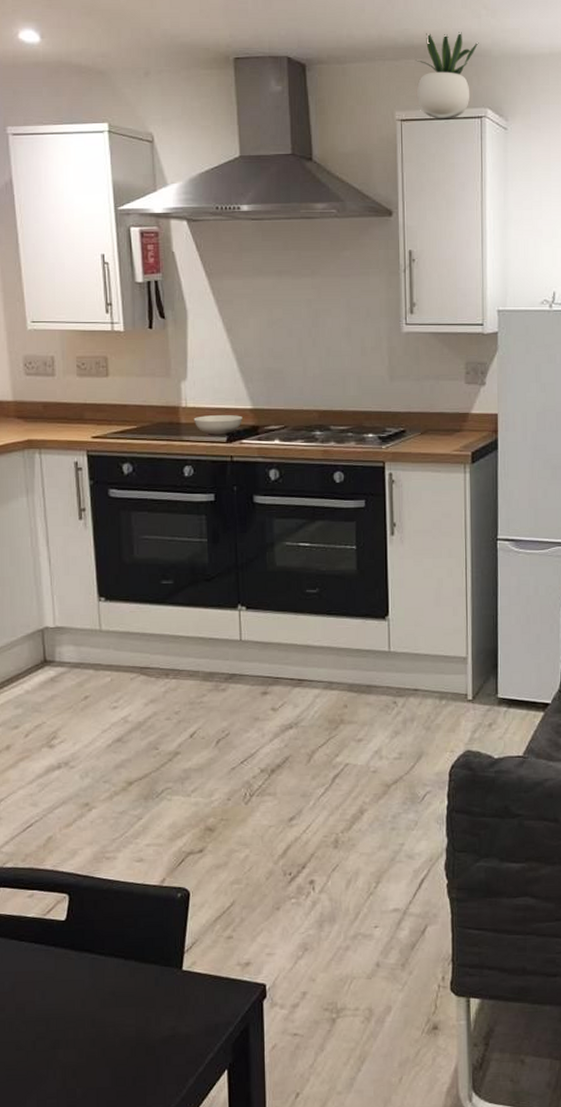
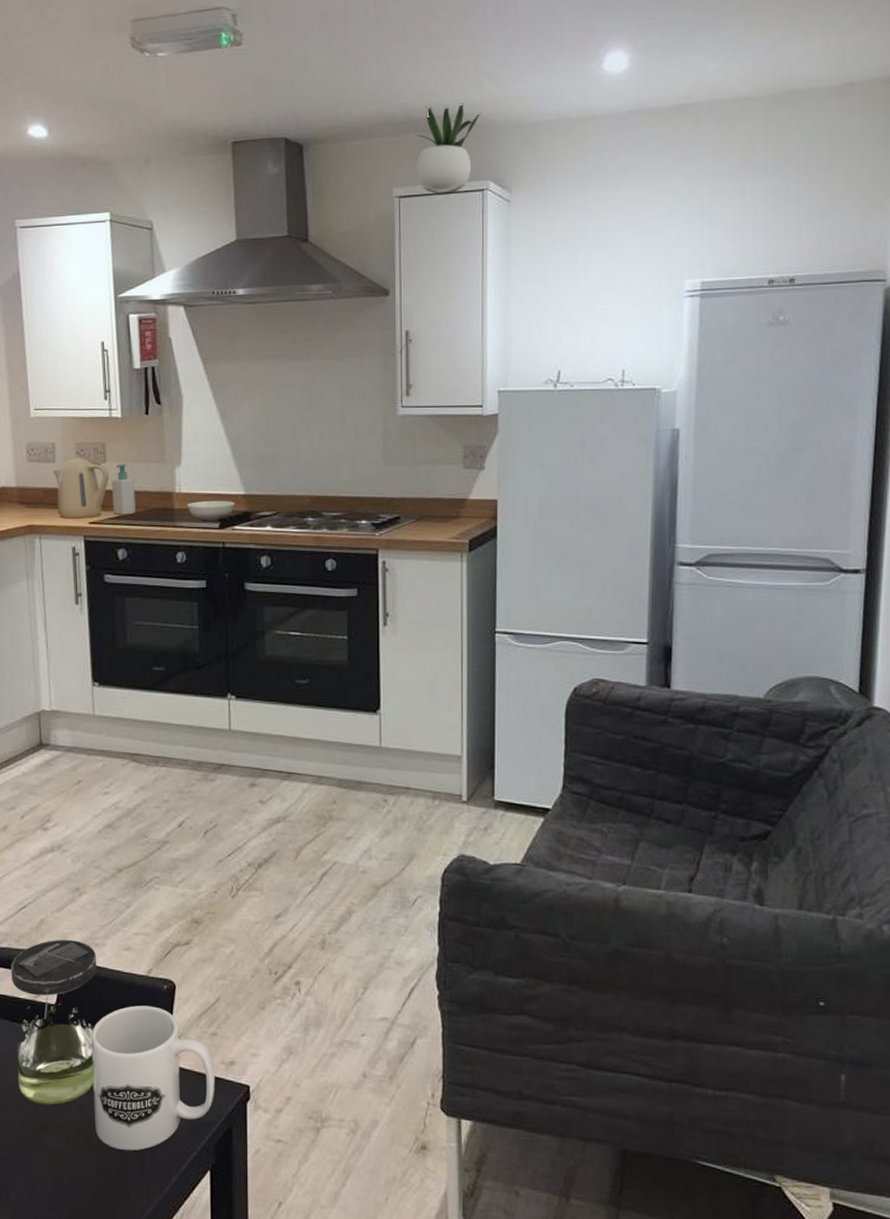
jar: none [17,855,108,1021] -> present [11,939,97,1105]
kettle: none [52,371,113,433] -> present [52,457,109,519]
mug: none [103,915,232,1059] -> present [91,1005,215,1151]
soap bottle: none [115,378,142,430] -> present [112,463,137,516]

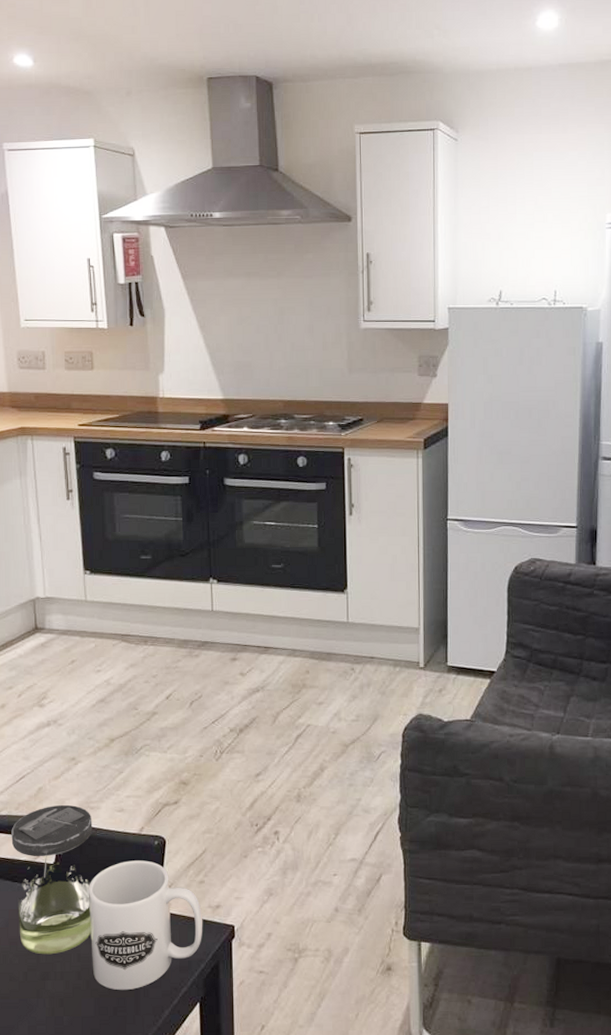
kettle: present [52,457,109,519] -> none [43,365,97,422]
soap bottle: present [112,463,137,516] -> none [99,371,123,418]
bowl: present [187,501,235,522] -> none [170,405,214,424]
potted plant: present [415,103,480,195] -> none [374,51,431,132]

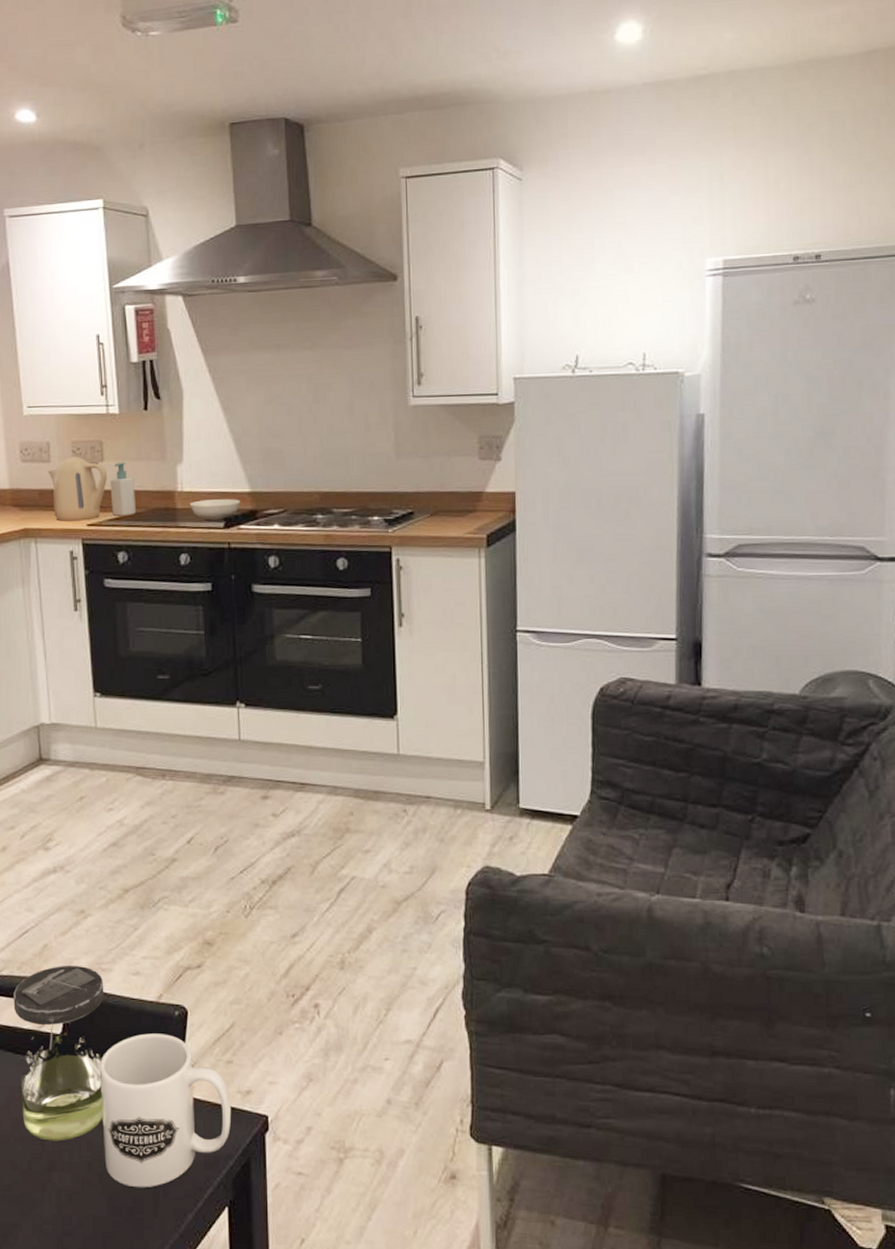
kettle: none [43,365,97,422] -> present [47,456,108,522]
soap bottle: none [99,371,123,418] -> present [110,462,137,517]
bowl: none [170,405,214,424] -> present [189,499,240,522]

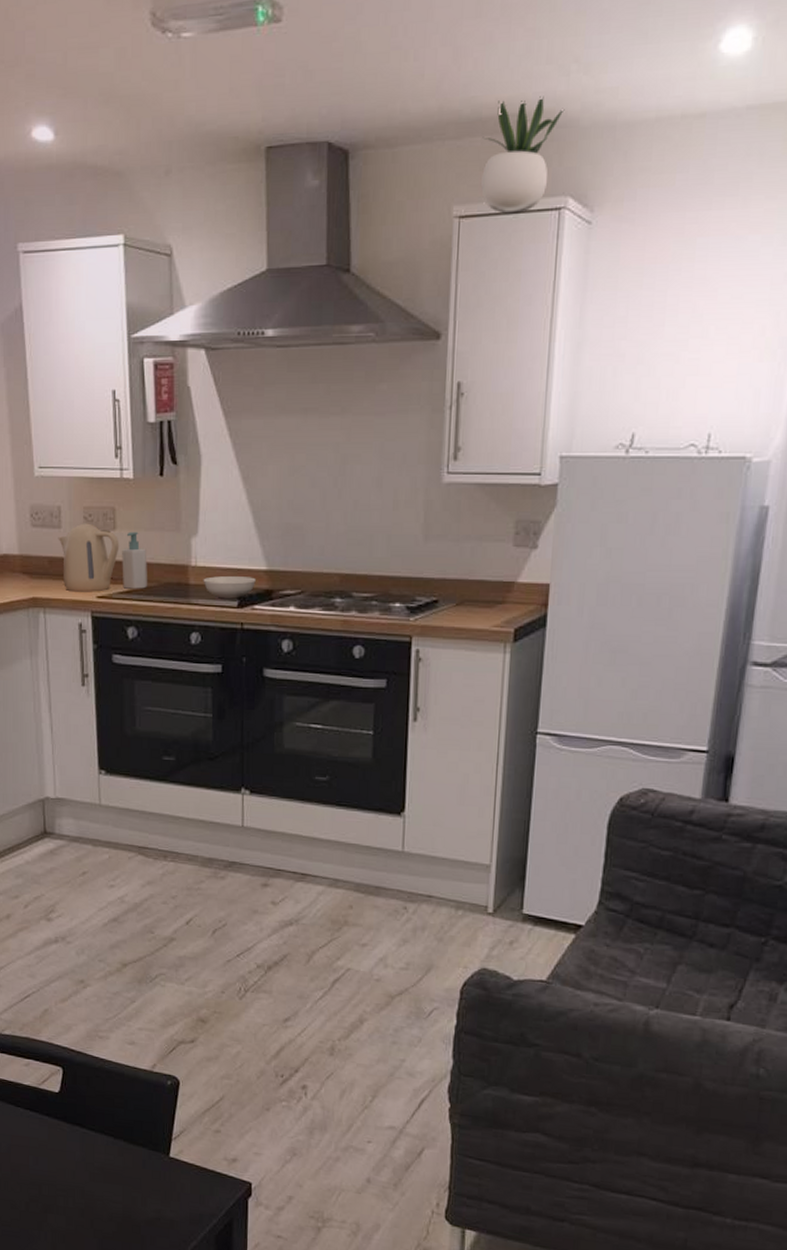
jar: present [13,965,104,1141] -> none [15,1030,101,1187]
mug: present [99,1033,232,1188] -> none [94,1098,218,1236]
potted plant: none [422,78,488,174] -> present [480,96,563,214]

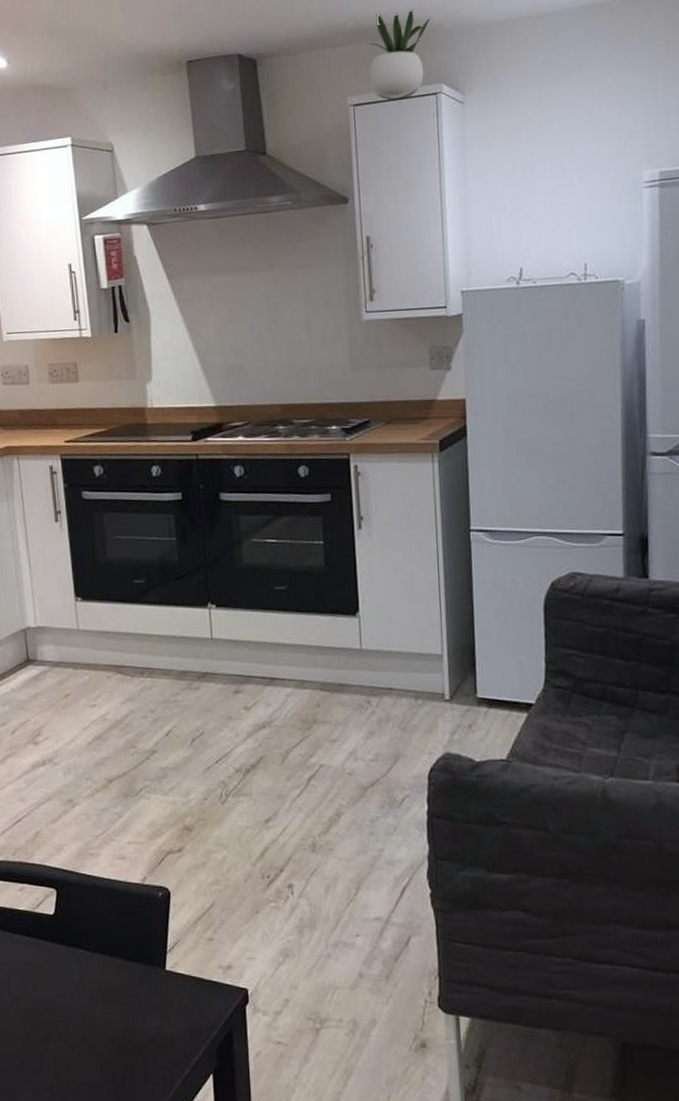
kettle: present [58,523,120,592] -> none [27,378,83,439]
soap bottle: present [122,531,148,590] -> none [85,382,110,433]
bowl: present [203,576,256,600] -> none [159,413,206,435]

